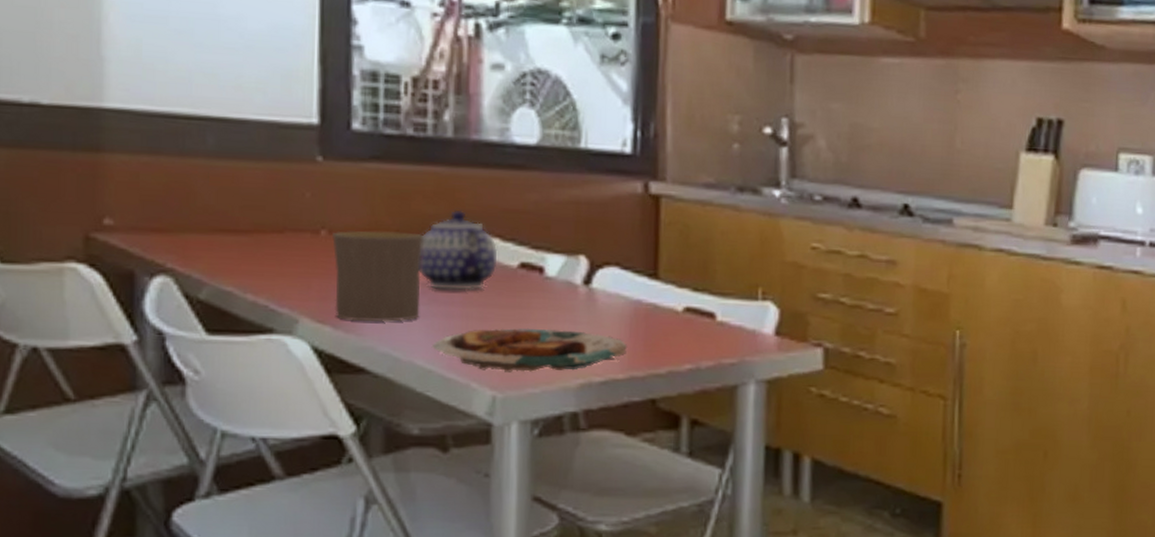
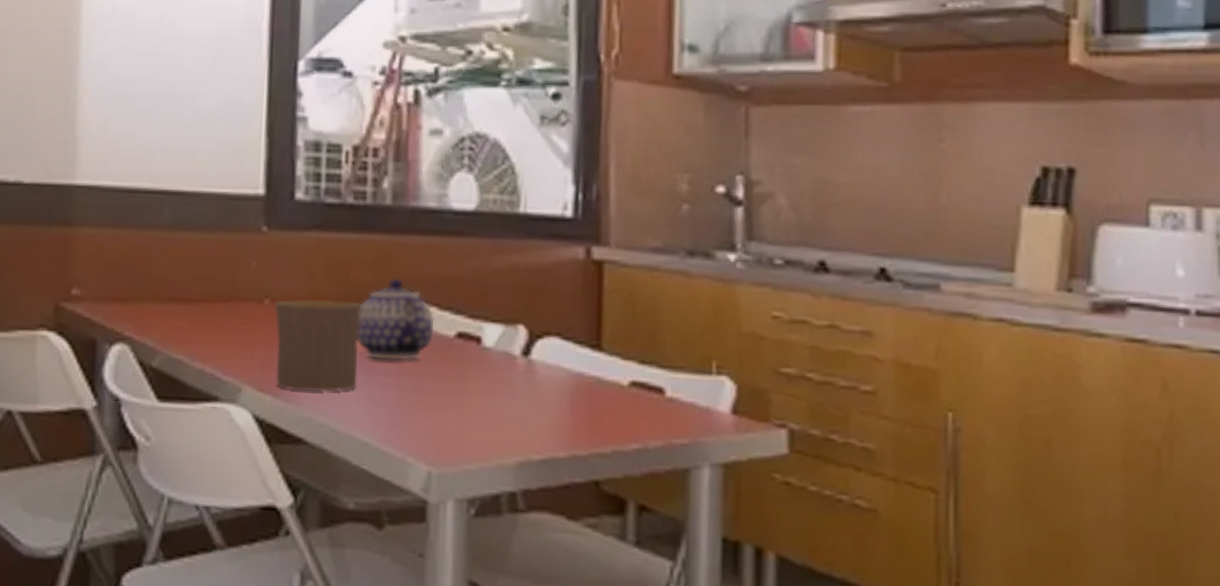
plate: present [431,328,628,373] -> none [367,400,569,447]

